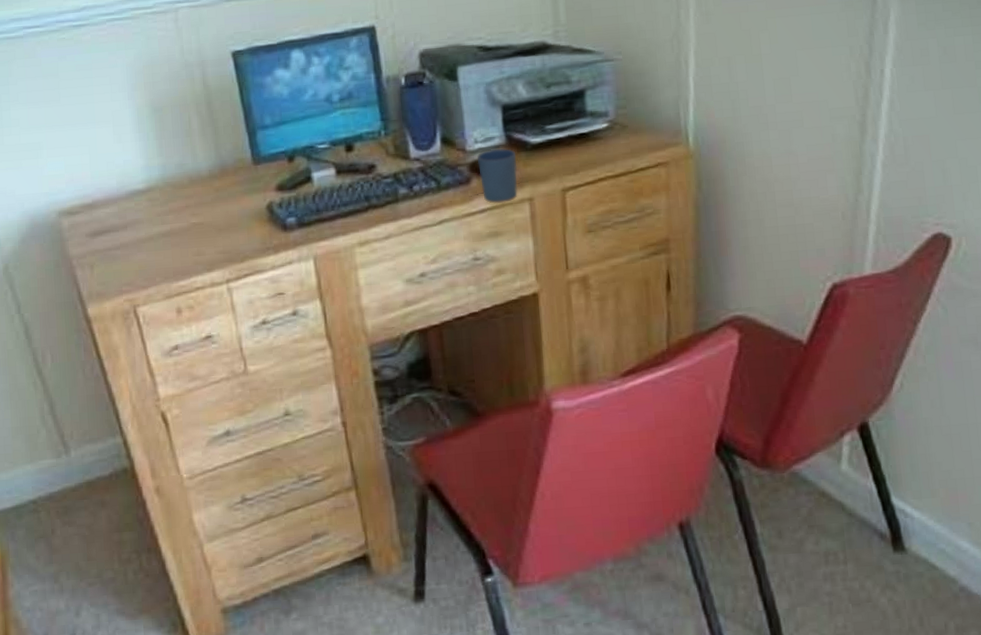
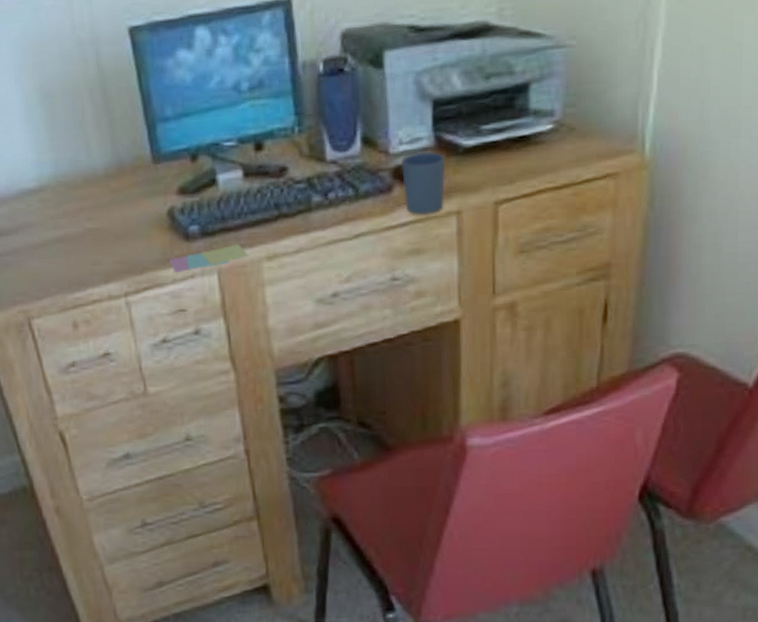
sticky notes: none [268,232,343,261] -> present [168,243,249,274]

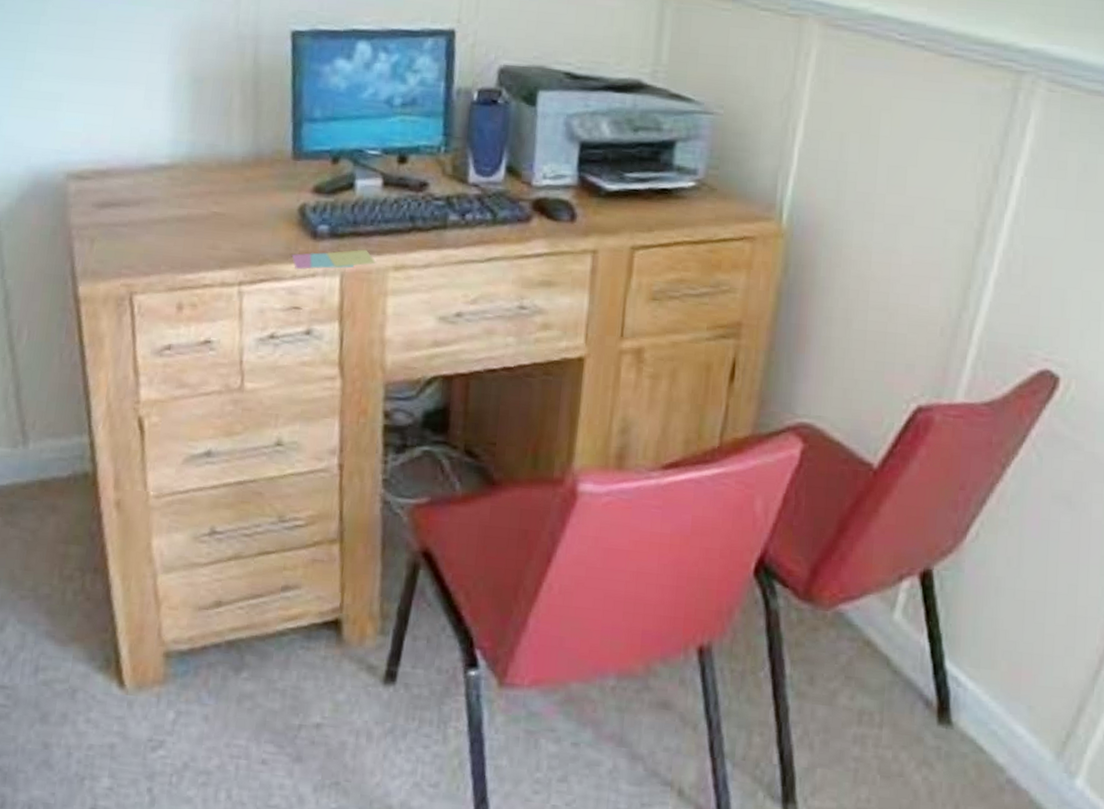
mug: present [402,152,446,217] -> none [541,189,587,252]

